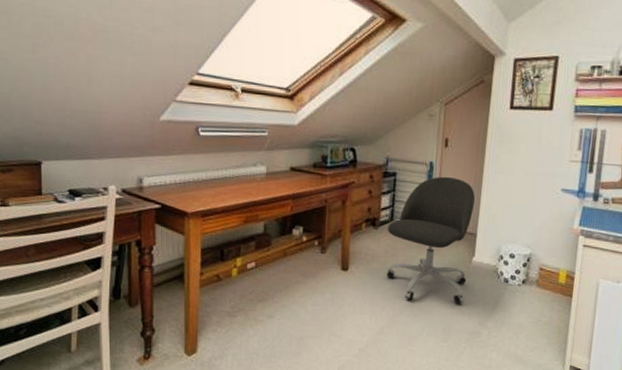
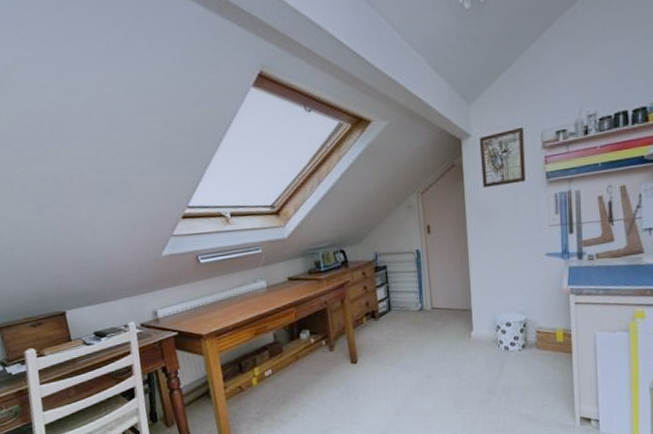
office chair: present [386,176,475,304] -> none [387,260,470,381]

